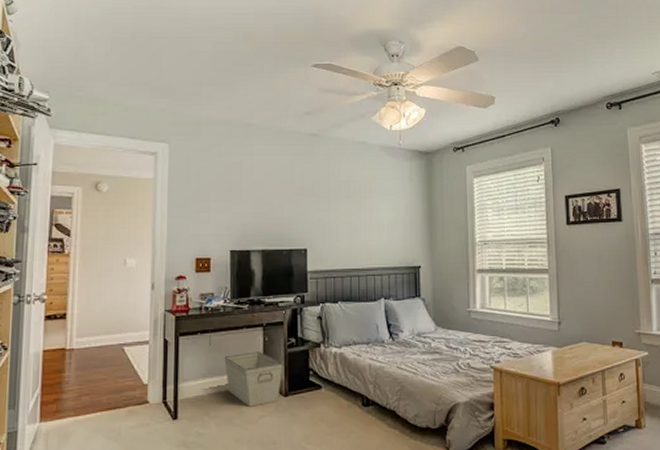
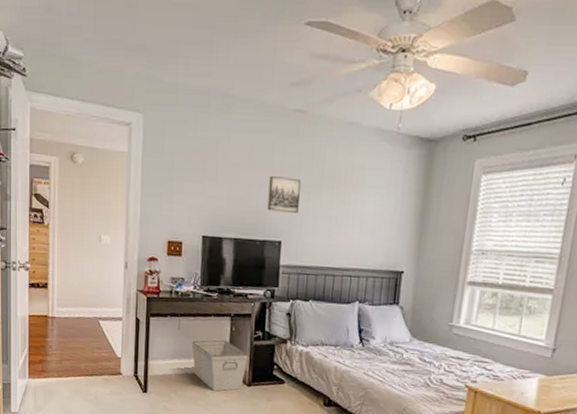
wall art: none [291,191,321,222] -> present [267,176,302,213]

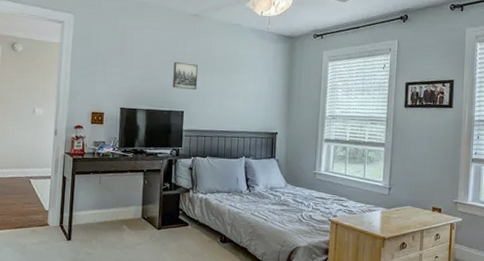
storage bin: present [192,340,249,392] -> none [111,192,158,236]

